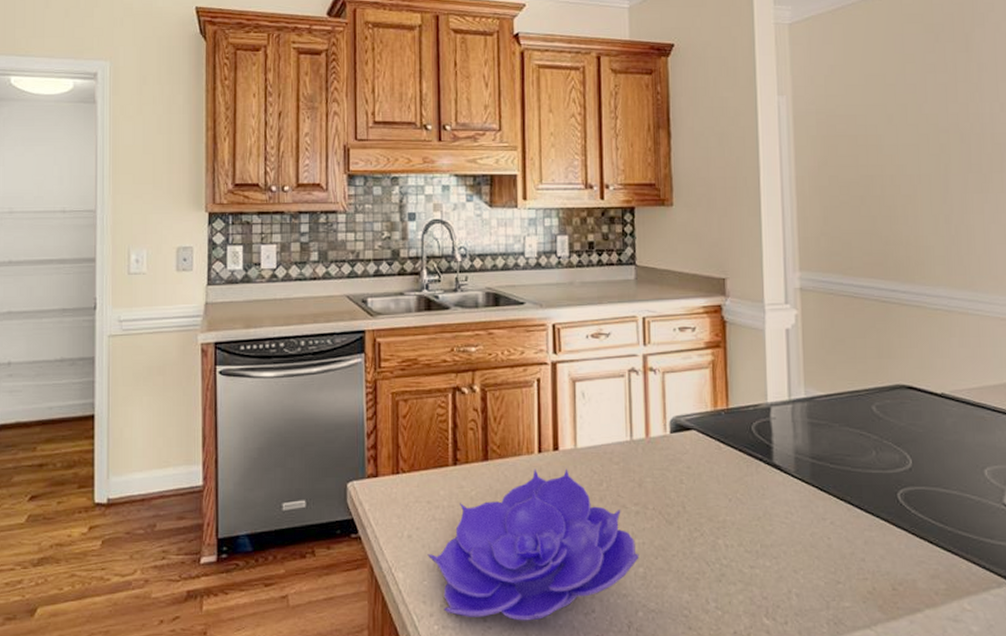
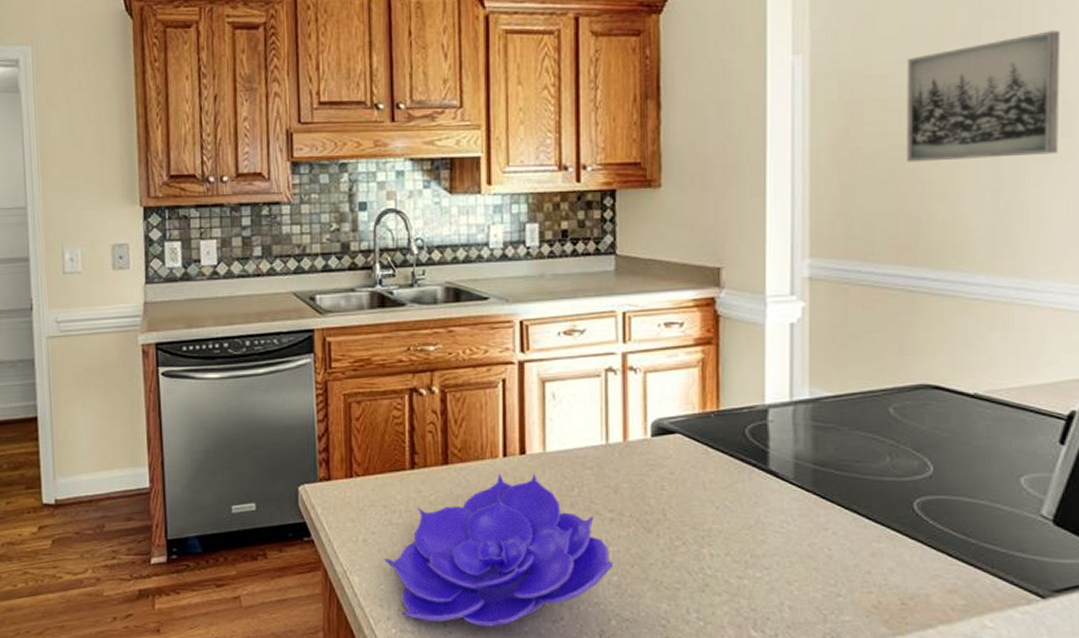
wall art: none [870,84,993,190] -> present [906,30,1061,163]

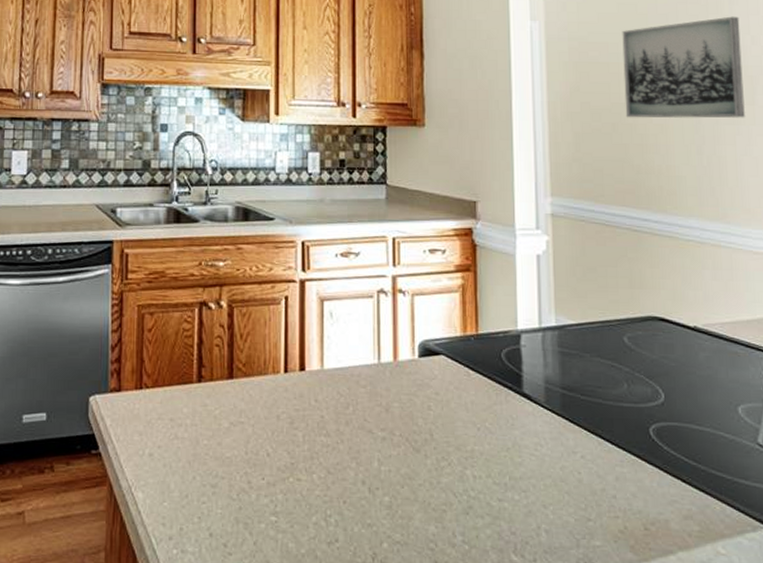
decorative bowl: present [384,473,613,627] -> none [168,389,385,549]

